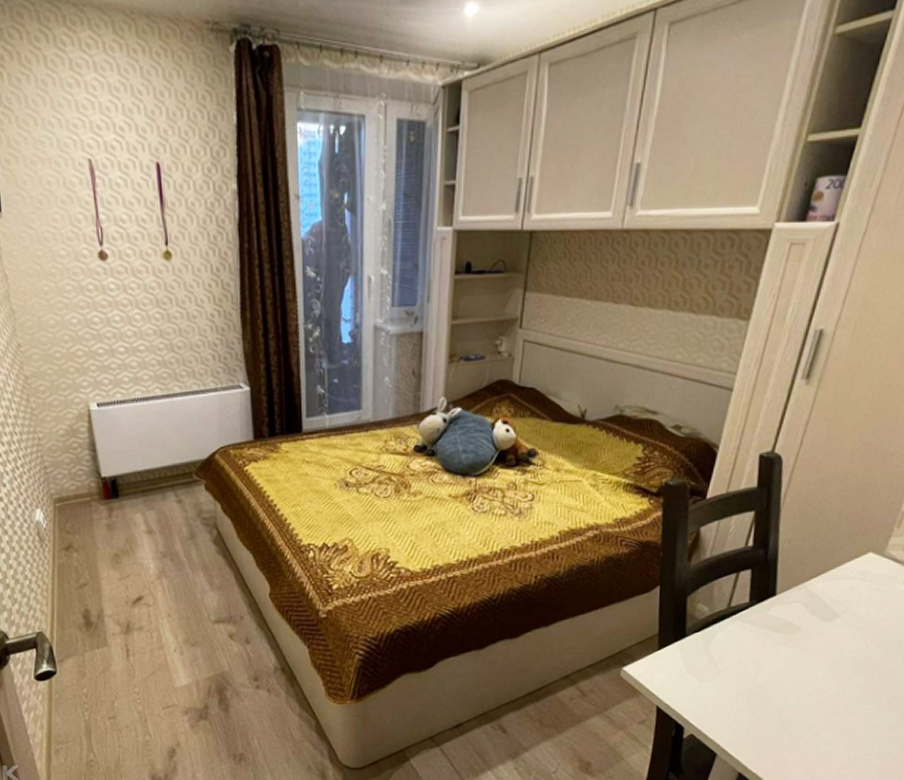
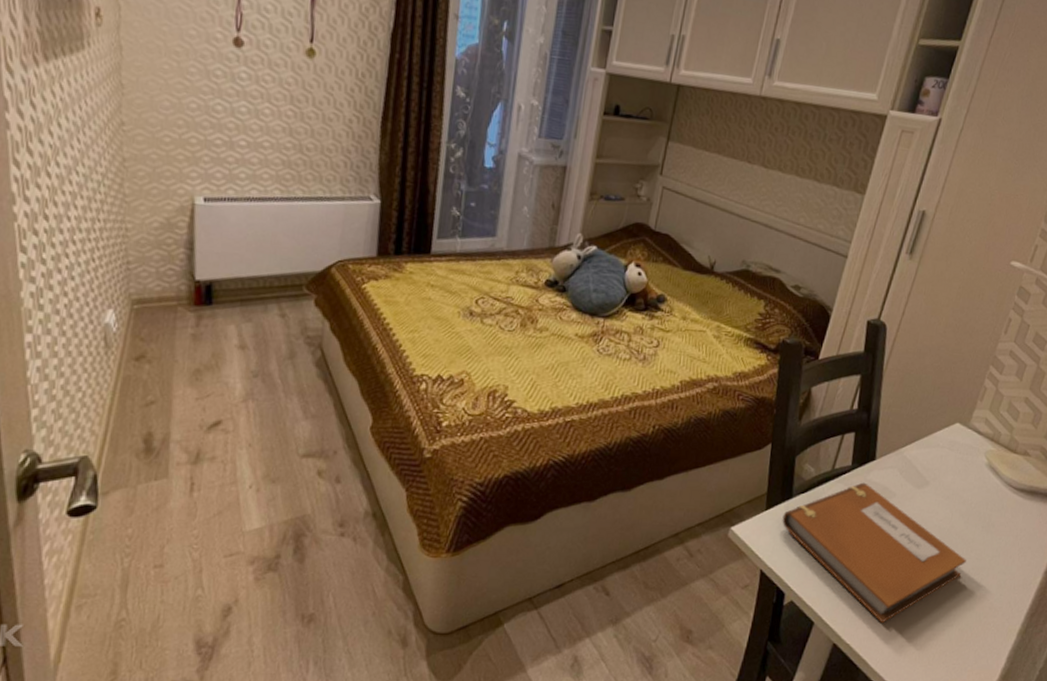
notebook: none [676,618,885,754] -> present [782,482,966,624]

